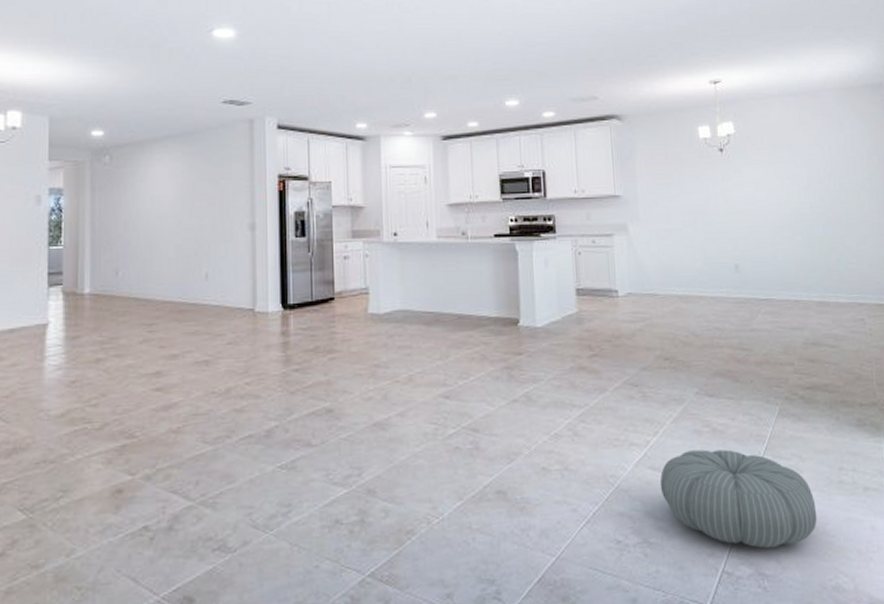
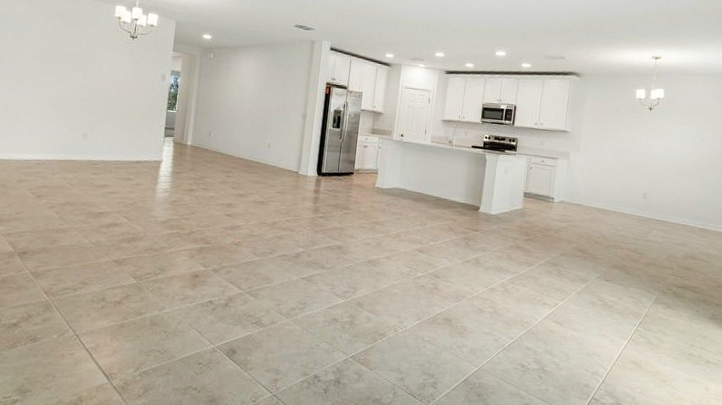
pouf: present [659,449,818,548] -> none [559,315,669,389]

